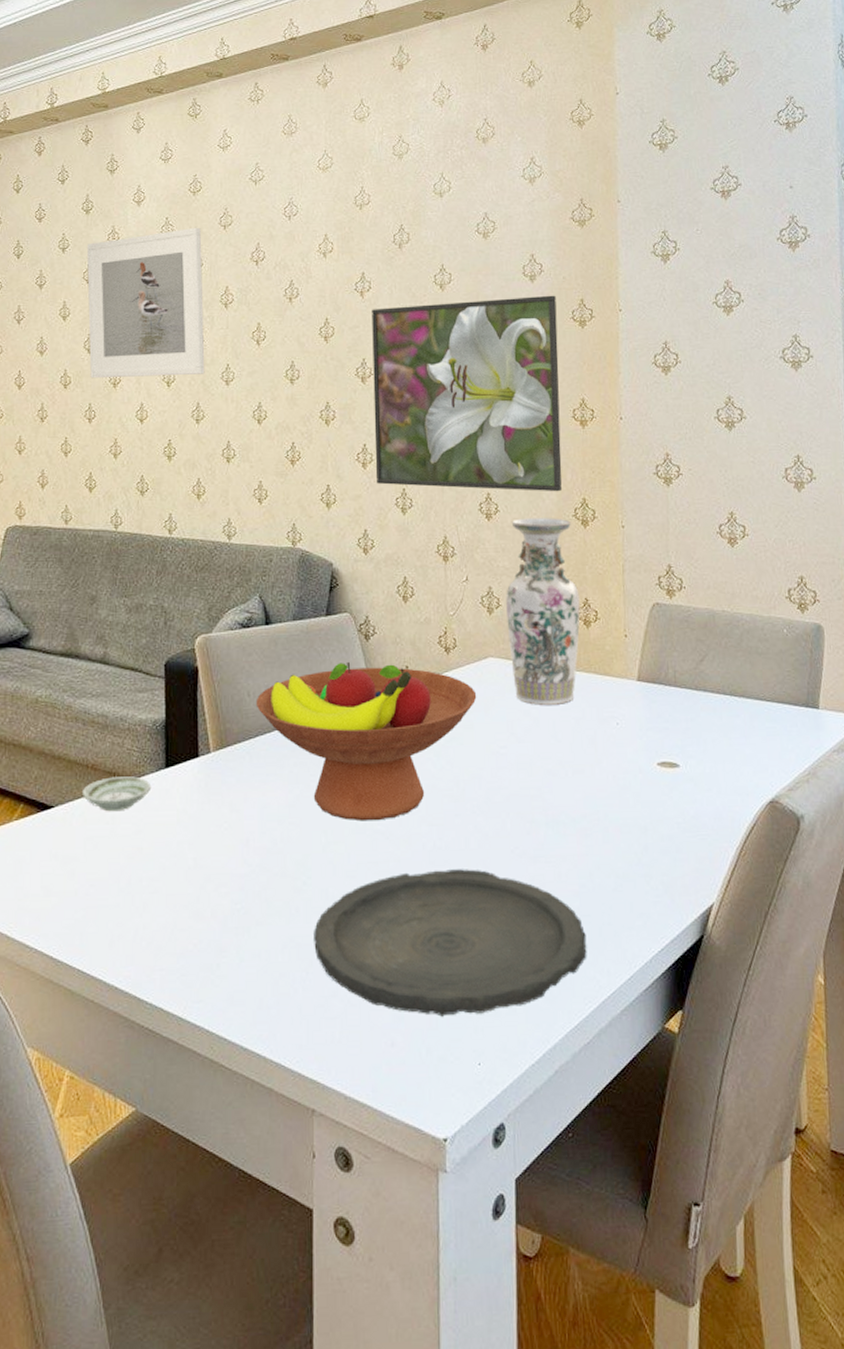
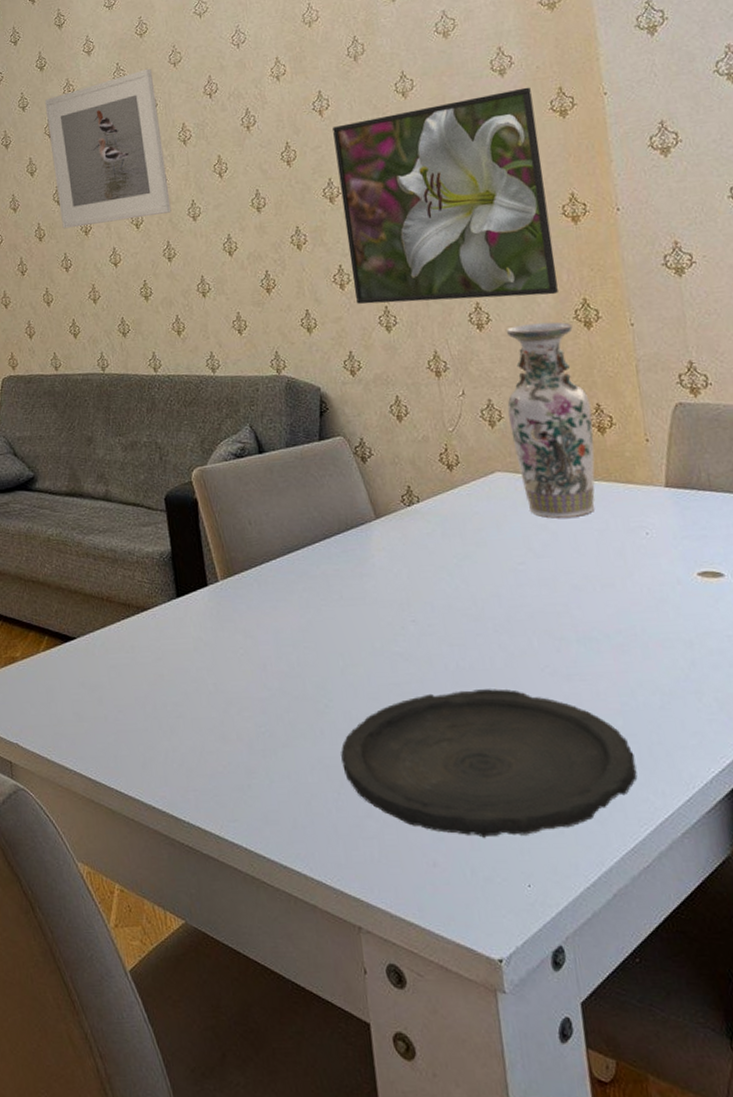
saucer: present [81,776,152,812] -> none [100,607,166,641]
fruit bowl: present [255,661,477,821] -> none [257,484,487,644]

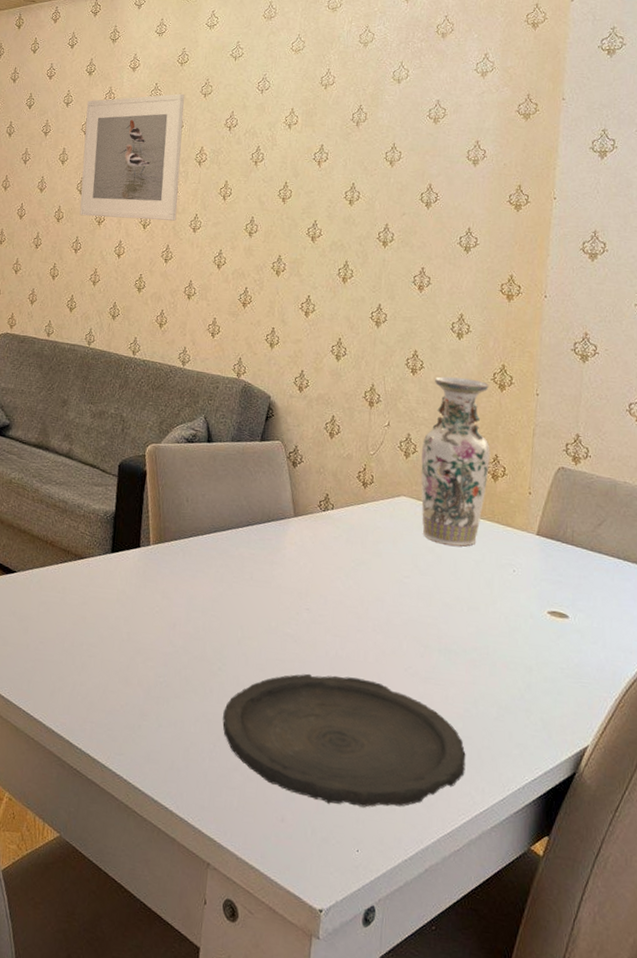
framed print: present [333,87,558,304] -> none [316,177,496,357]

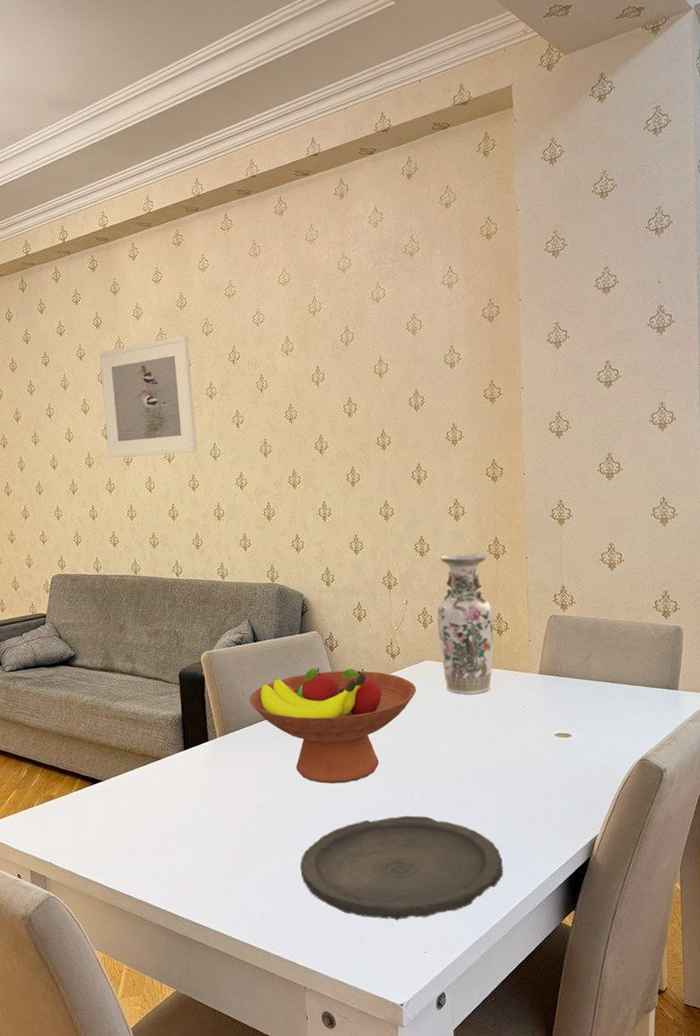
fruit bowl: none [192,483,388,625] -> present [249,667,417,784]

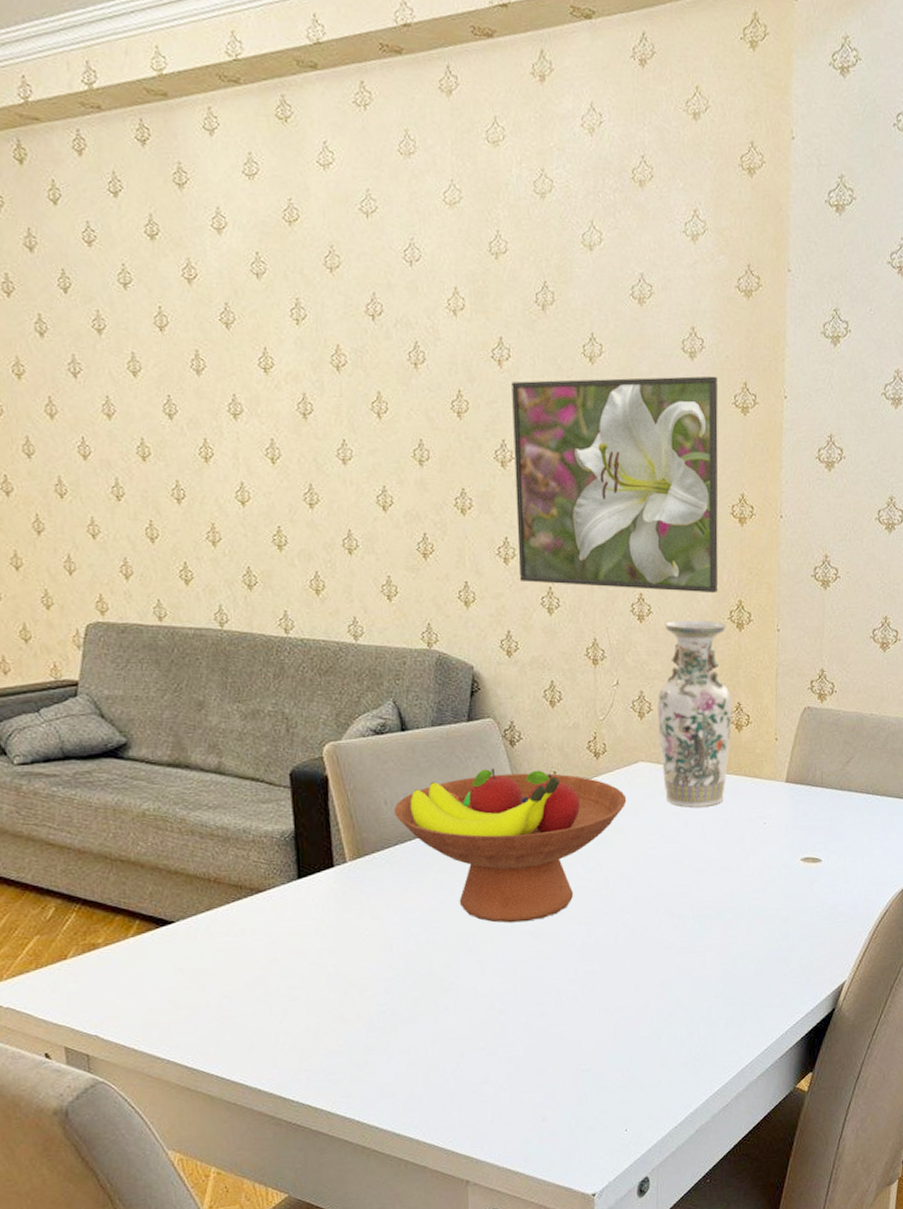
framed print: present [98,335,197,459] -> none [155,267,317,451]
plate: present [300,815,504,920] -> none [463,962,728,1093]
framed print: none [326,378,479,533] -> present [512,375,719,594]

